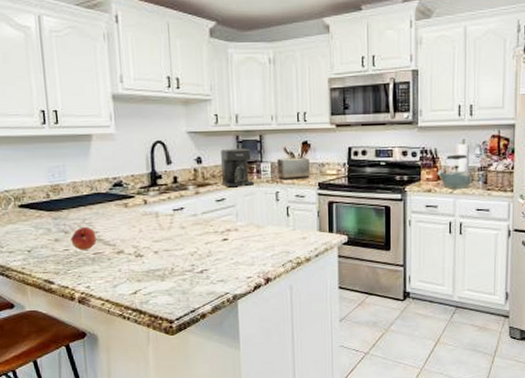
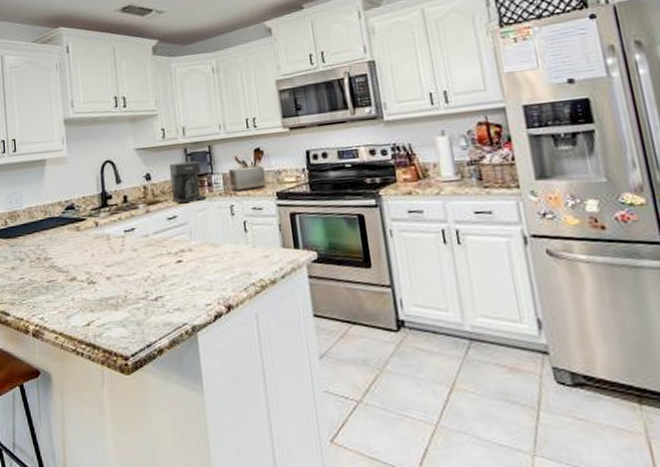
fruit: present [71,226,97,250] -> none [26,253,50,278]
kettle: present [437,154,471,189] -> none [415,147,462,190]

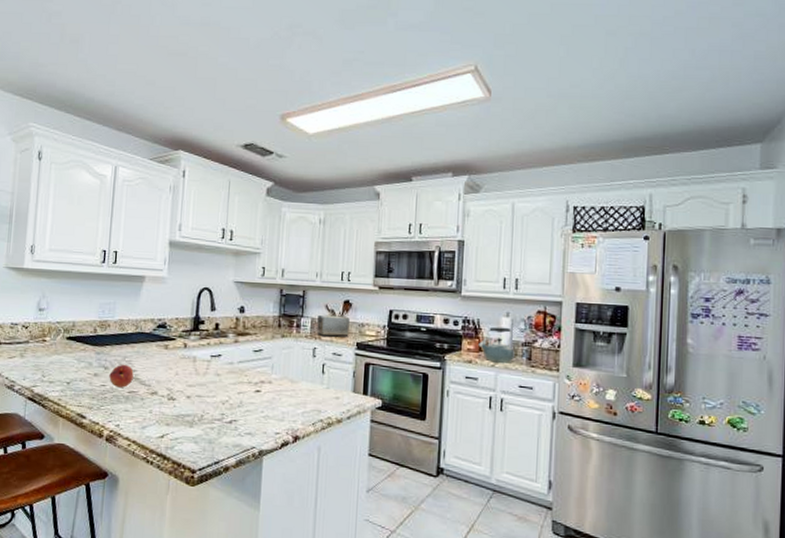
fruit: none [26,253,50,278] -> present [109,364,134,388]
coffee maker: present [169,160,207,204] -> none [261,300,294,341]
kettle: none [415,147,462,190] -> present [478,326,515,363]

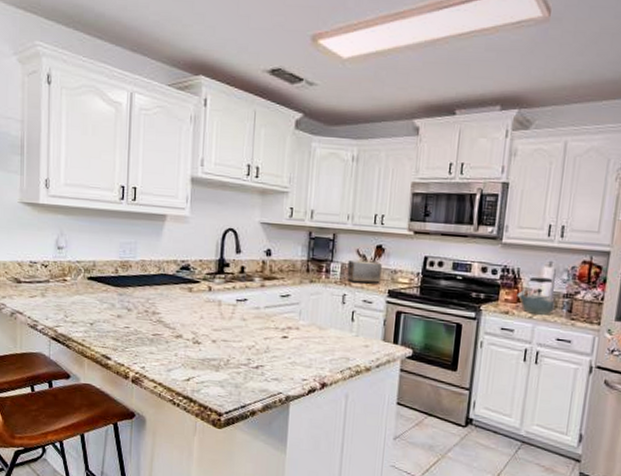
fruit: present [109,364,134,388] -> none [133,306,158,330]

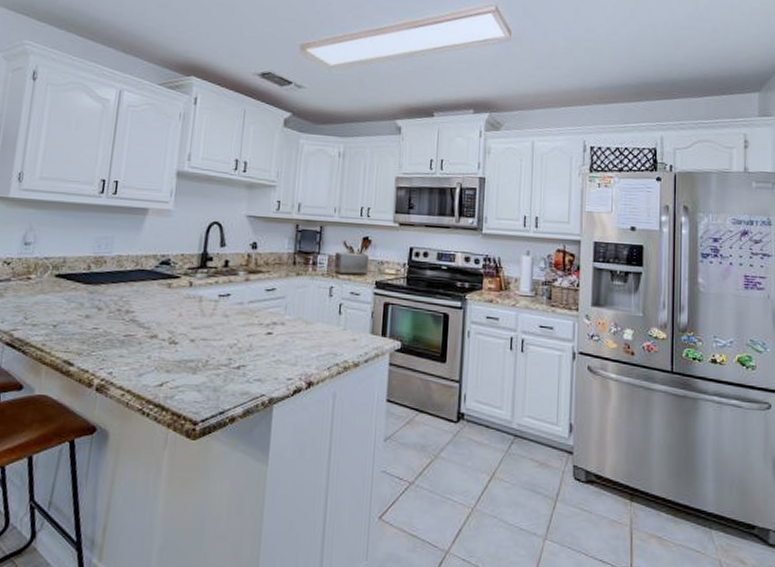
kettle: present [517,276,555,315] -> none [499,265,535,303]

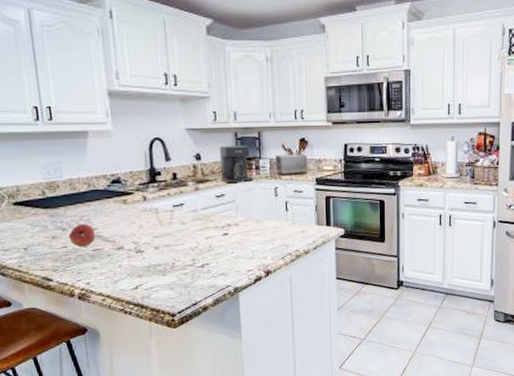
fruit: none [102,304,131,331] -> present [69,223,96,247]
coffee maker: none [274,236,310,279] -> present [219,145,254,184]

